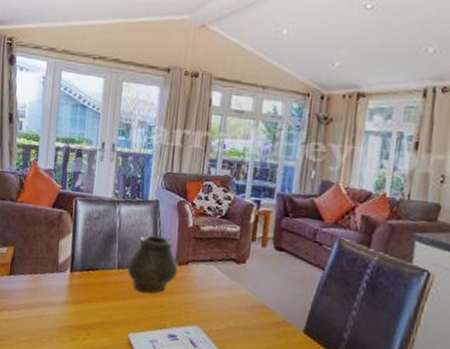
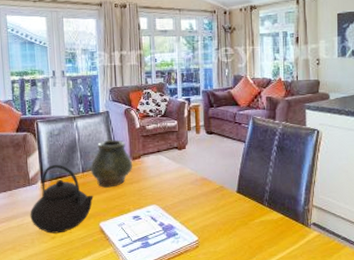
teapot: none [52,252,126,336] -> present [30,164,93,234]

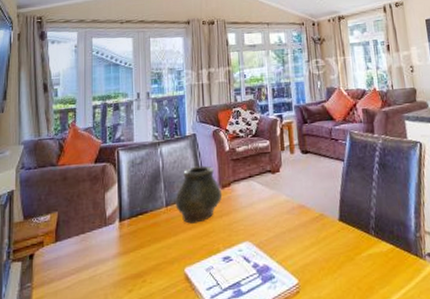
teapot: present [30,164,93,234] -> none [104,198,178,286]

